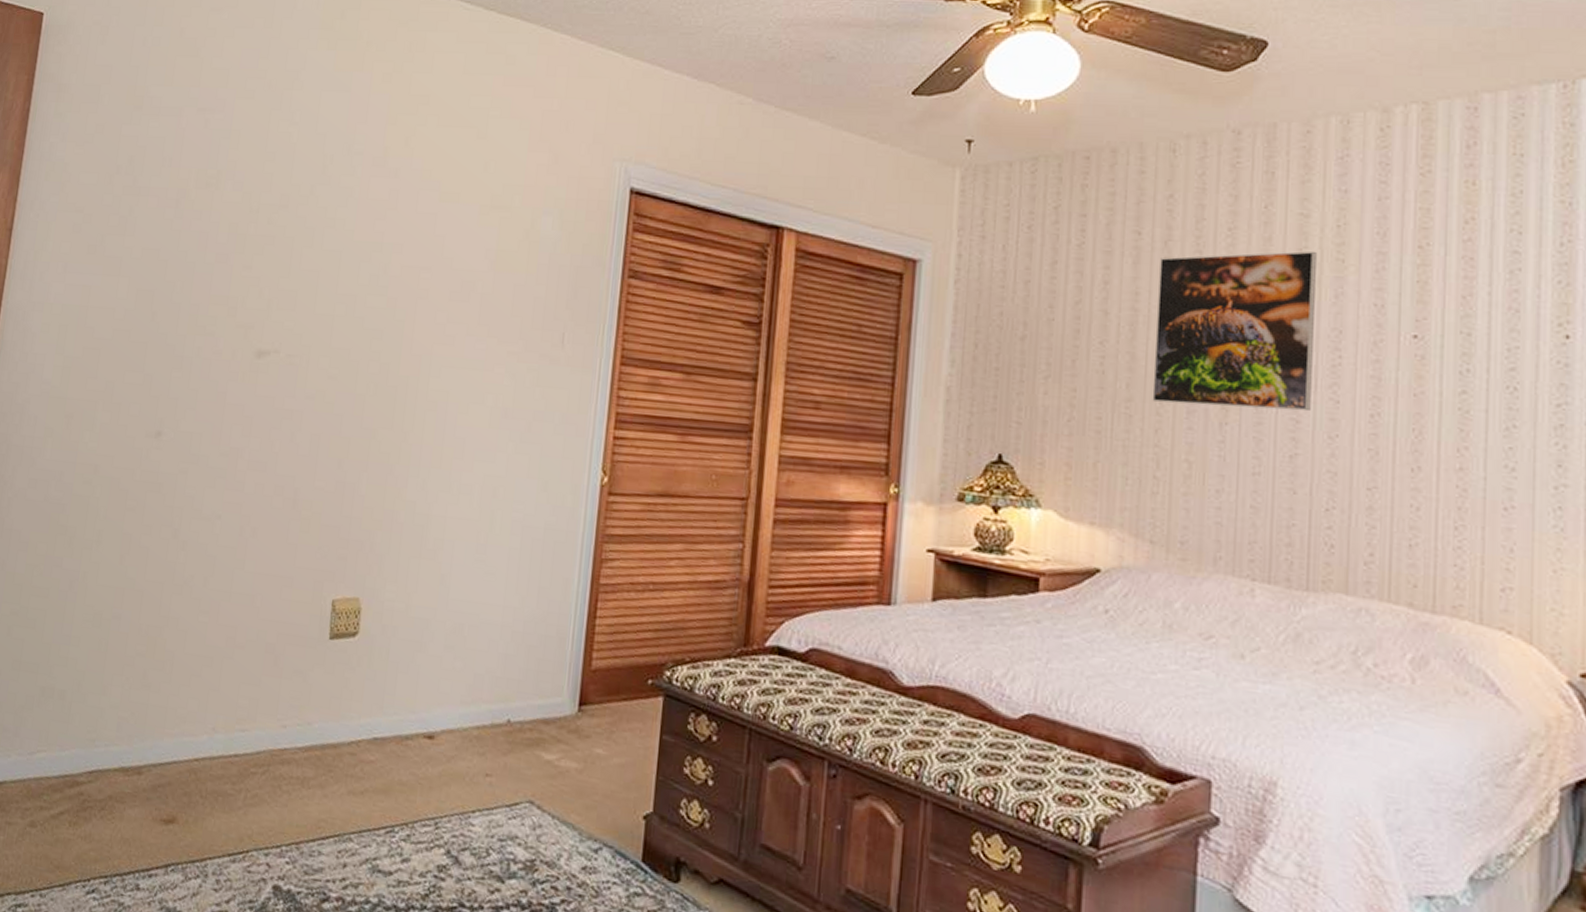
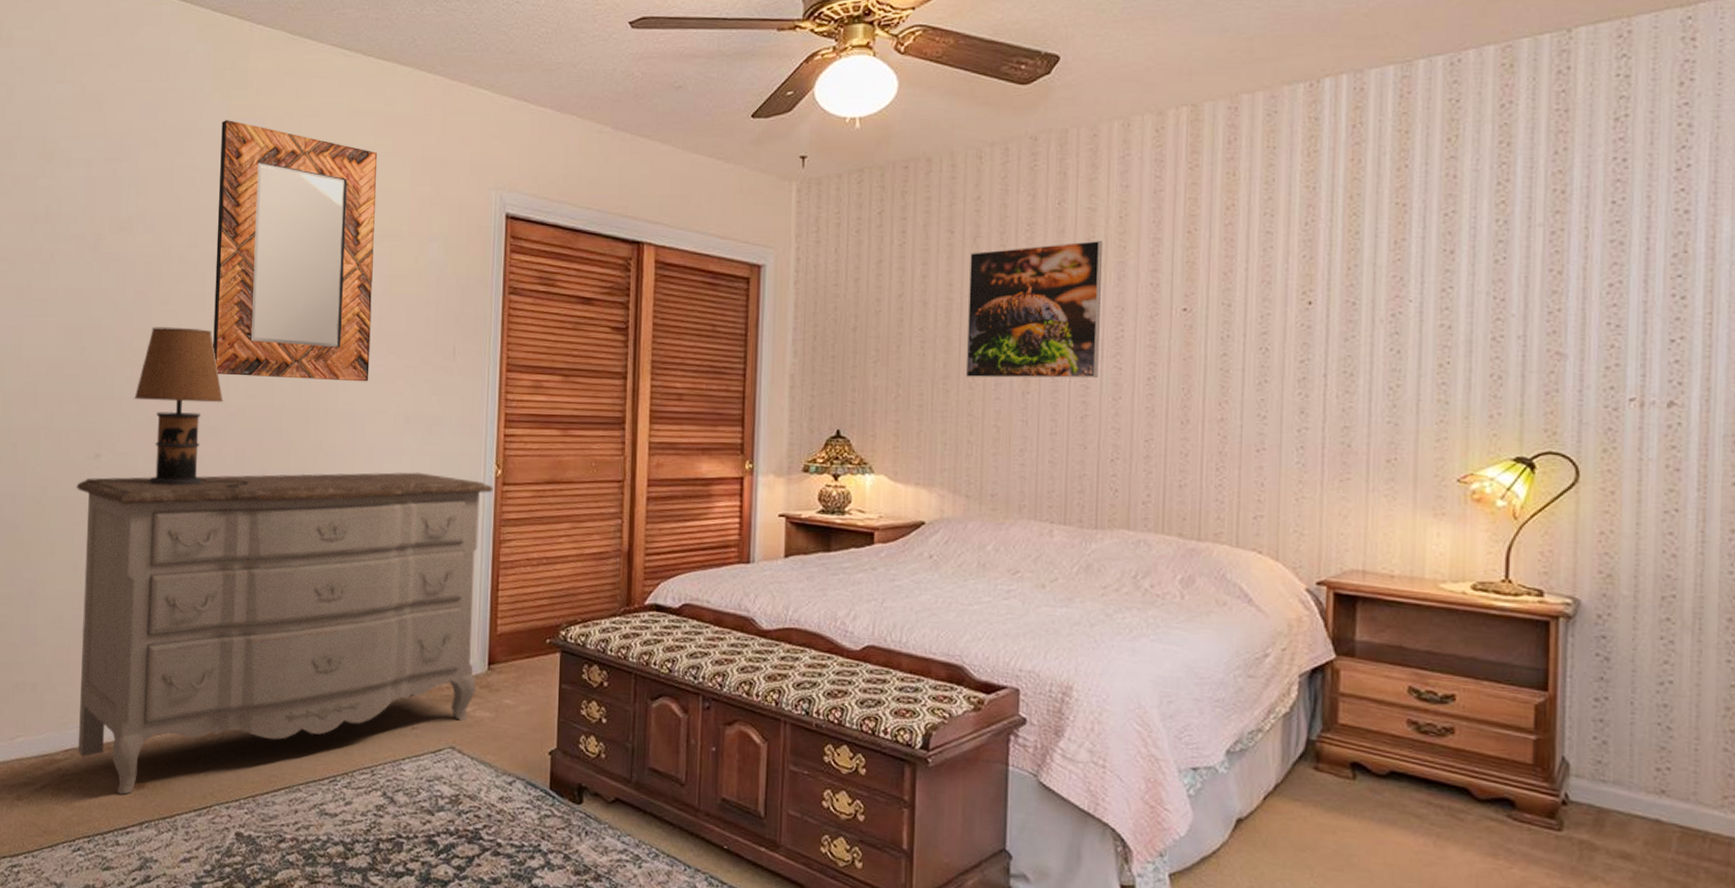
dresser: none [103,458,597,830] -> present [76,472,493,795]
table lamp: none [203,293,321,481] -> present [133,327,248,489]
home mirror: none [295,72,493,368] -> present [213,120,378,382]

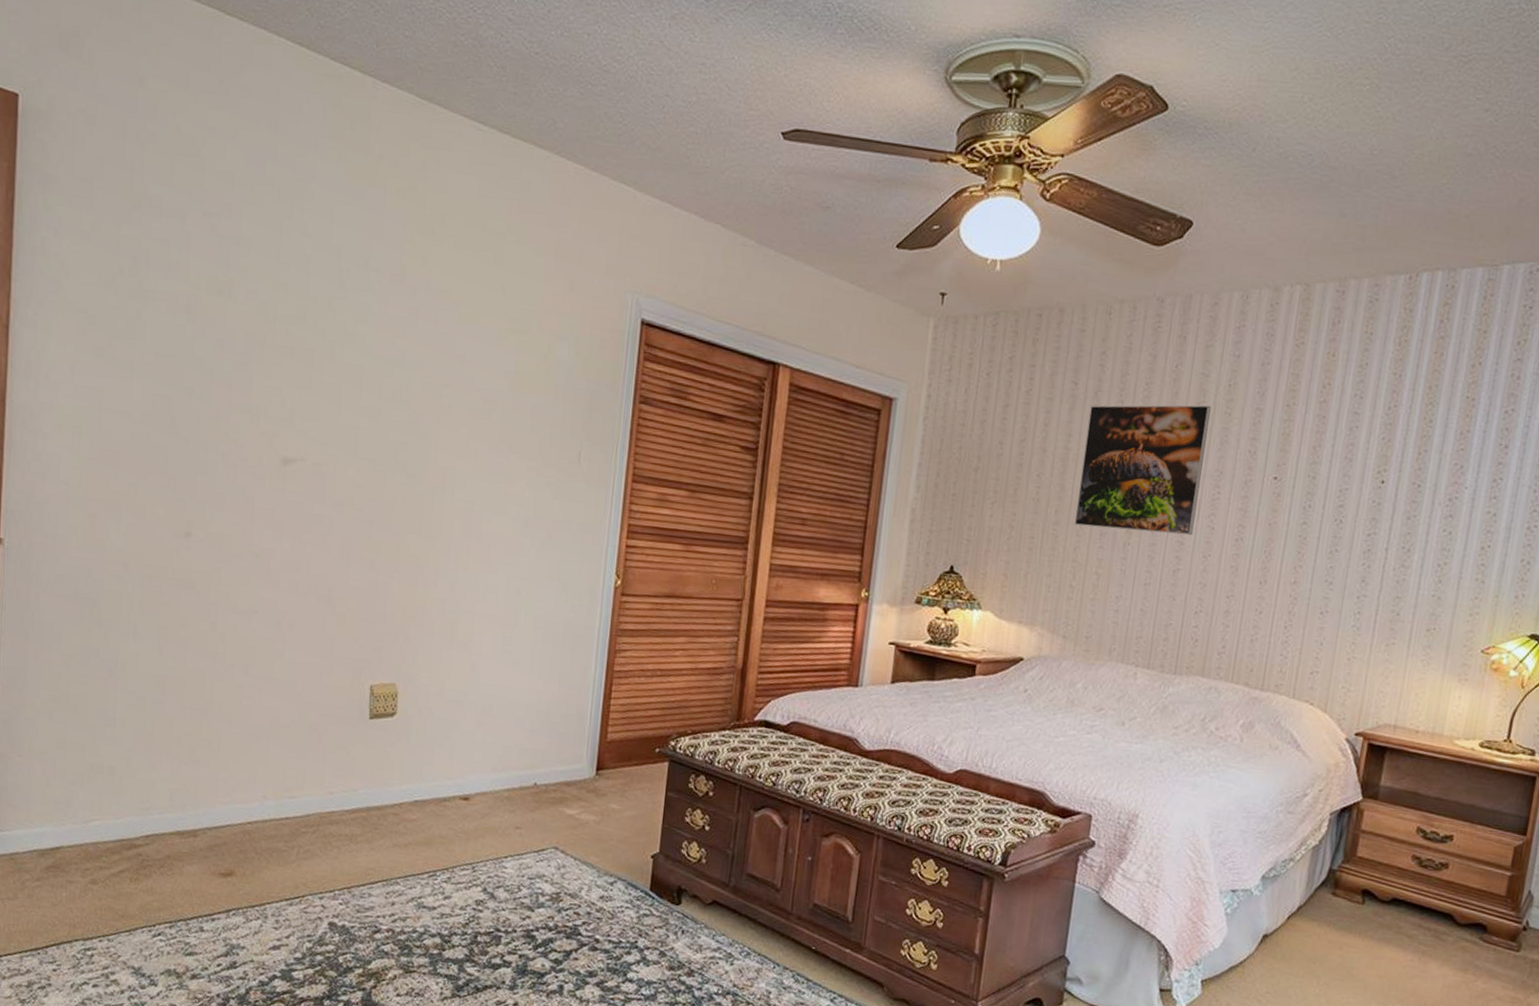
dresser: present [76,472,493,795] -> none [159,557,612,883]
table lamp: present [133,327,248,489] -> none [229,402,354,580]
home mirror: present [213,120,378,382] -> none [320,184,509,481]

